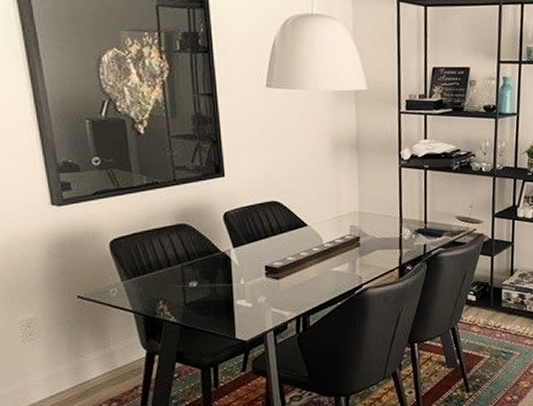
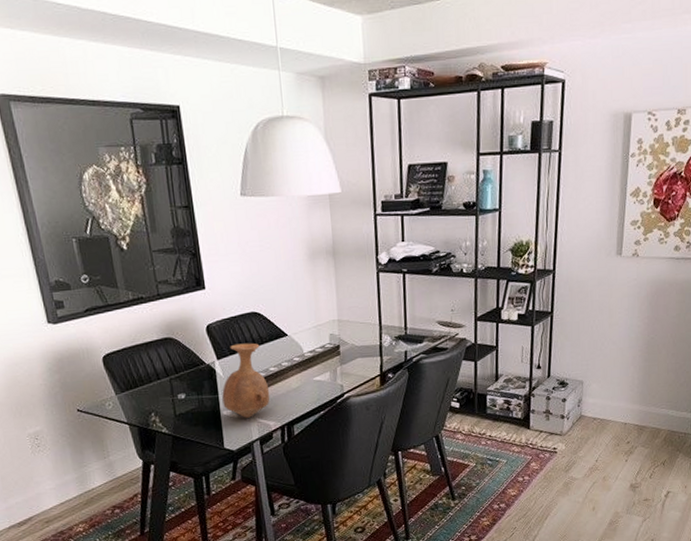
vase: none [236,232,287,308] -> present [222,343,270,418]

